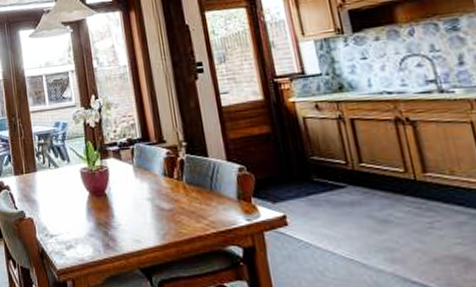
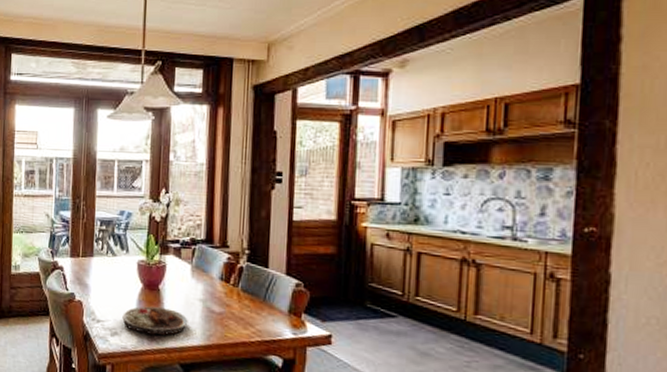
plate: none [74,213,141,242] -> present [122,306,188,336]

